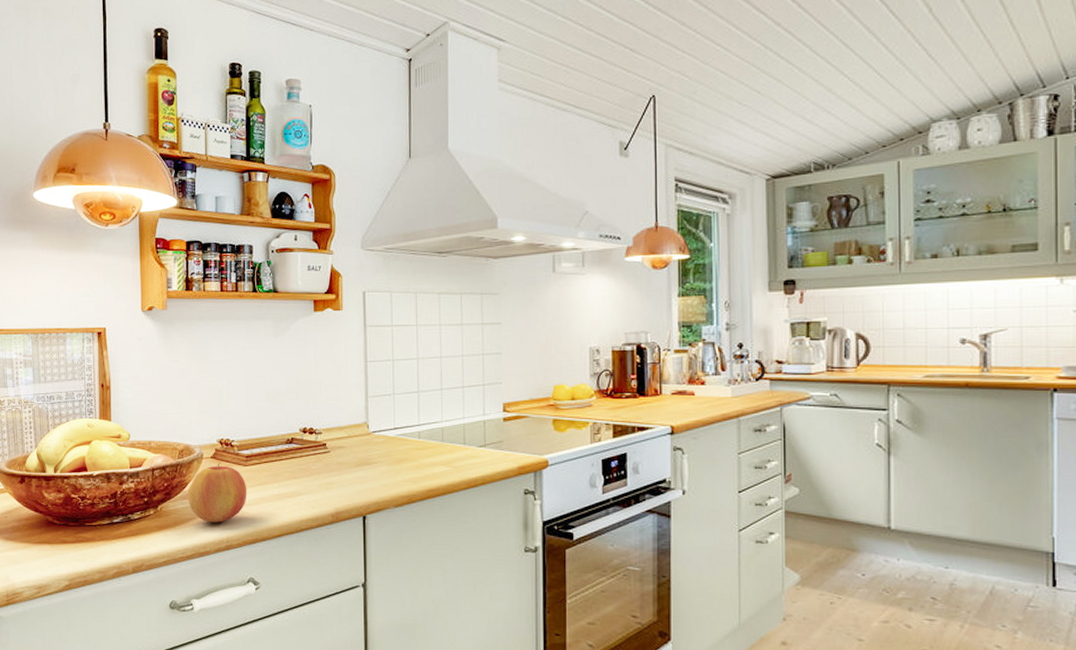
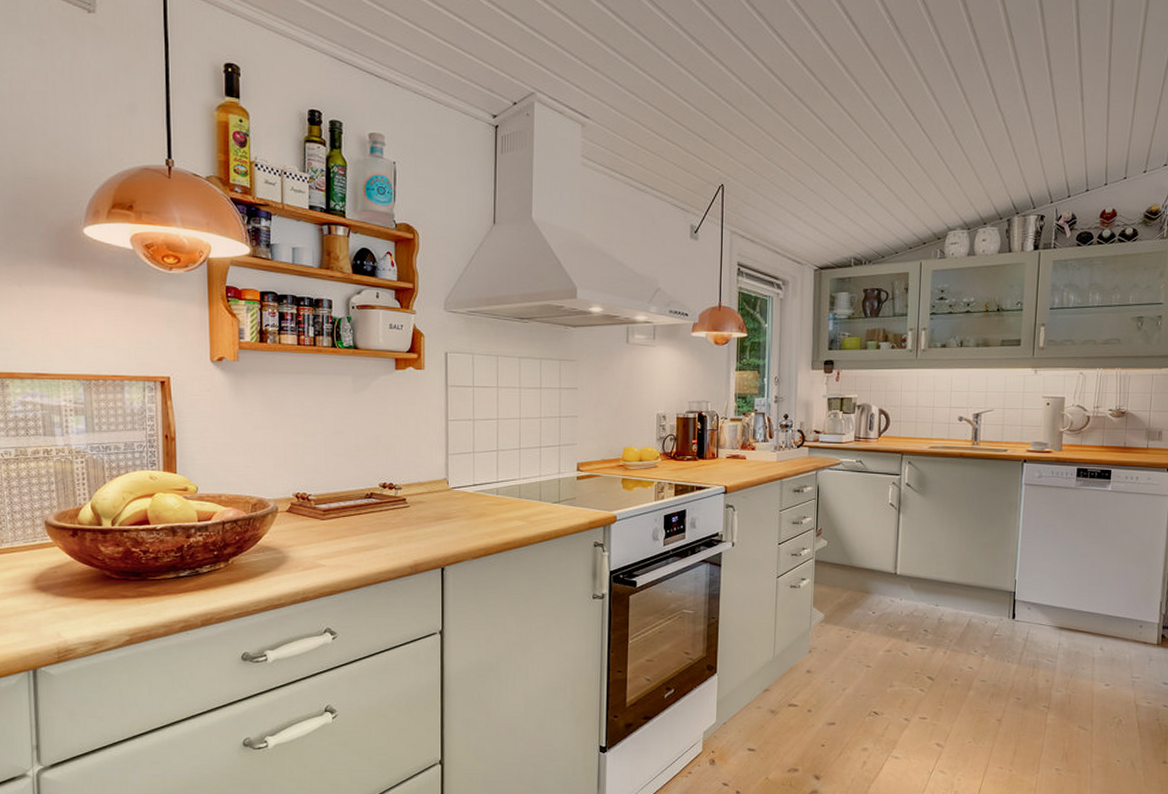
apple: present [187,461,247,523] -> none [260,515,325,575]

